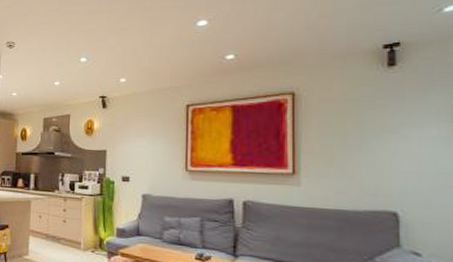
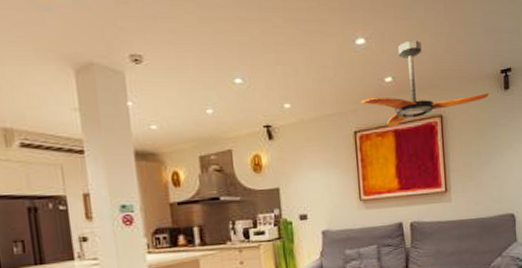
ceiling fan: none [196,19,364,103] -> present [360,40,489,127]

